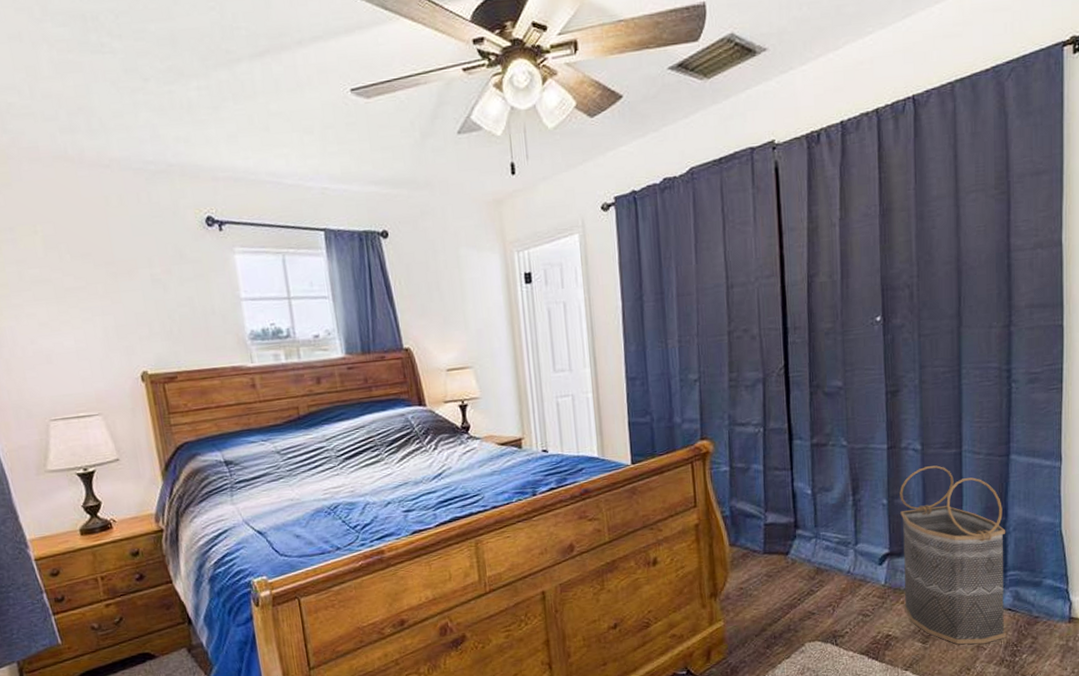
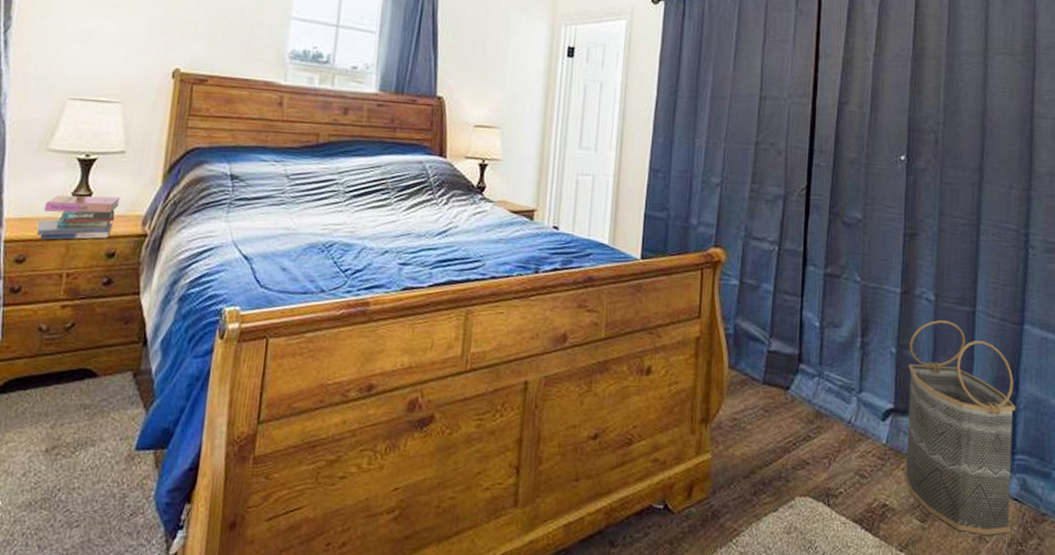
books: none [59,501,130,552] -> present [36,195,121,240]

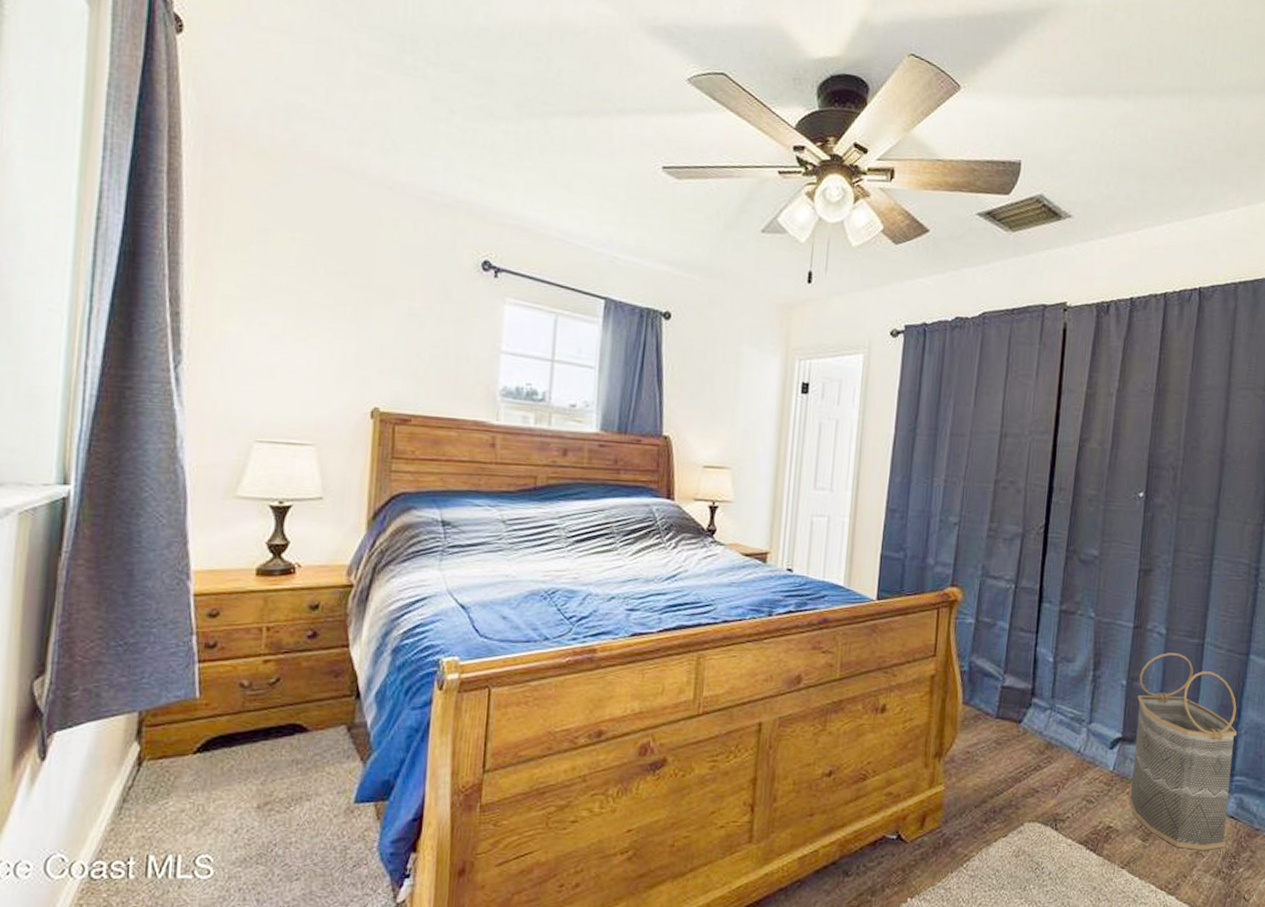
books: present [36,195,121,240] -> none [229,544,321,593]

